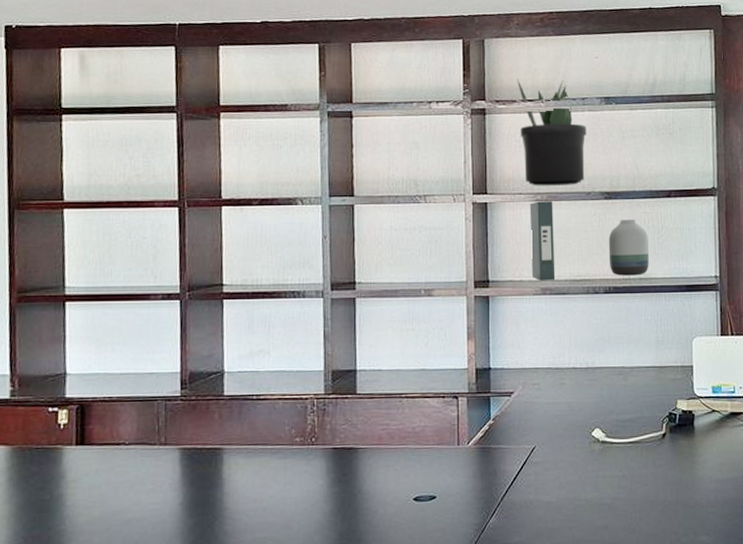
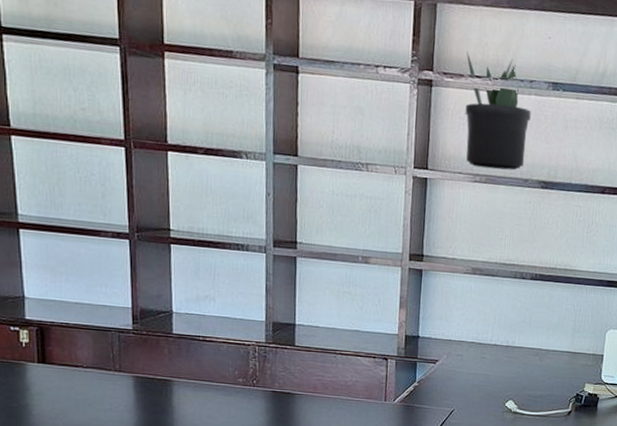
binder: present [530,201,556,281] -> none [464,182,491,262]
vase: present [608,219,649,276] -> none [538,210,578,267]

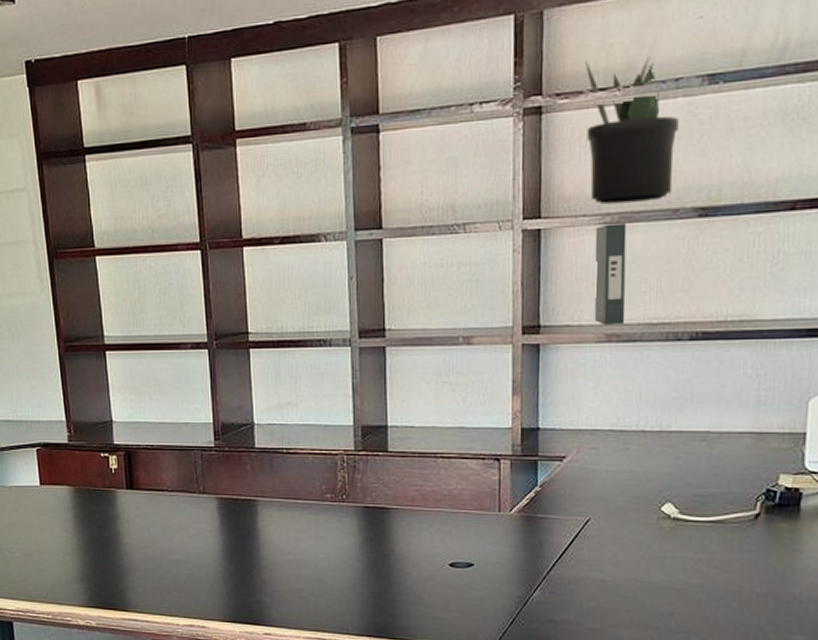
binder: none [464,182,491,262] -> present [594,223,627,325]

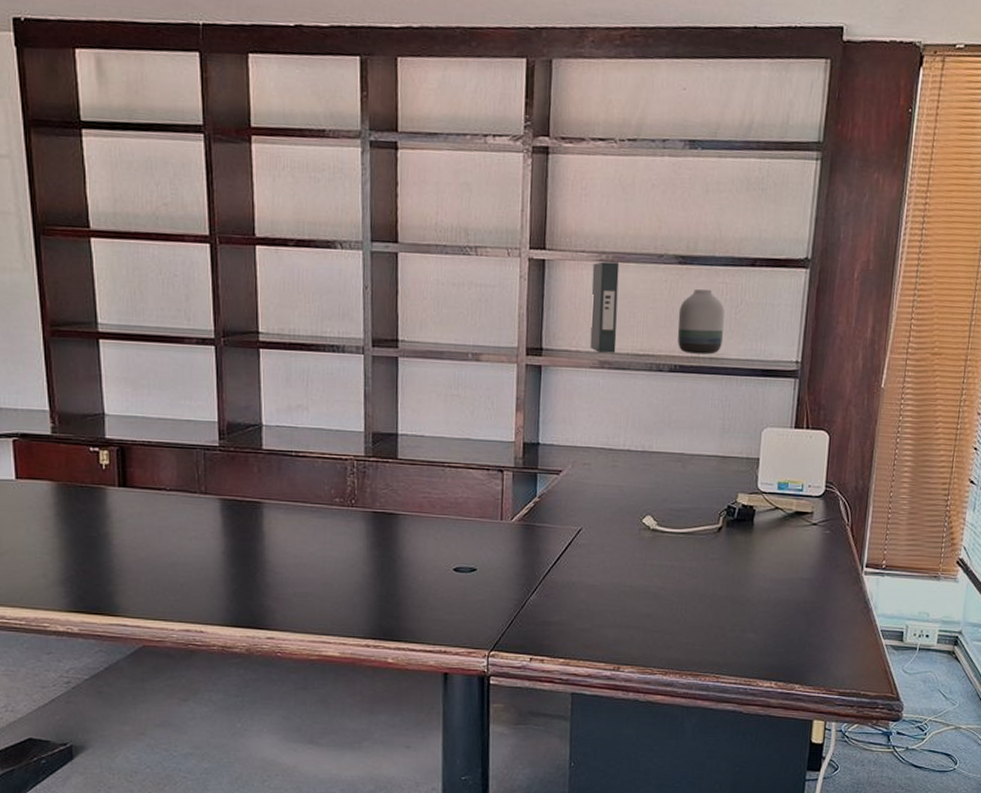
planter: present [586,56,679,205] -> none [587,111,665,246]
vase: none [698,242,757,318] -> present [677,289,724,355]

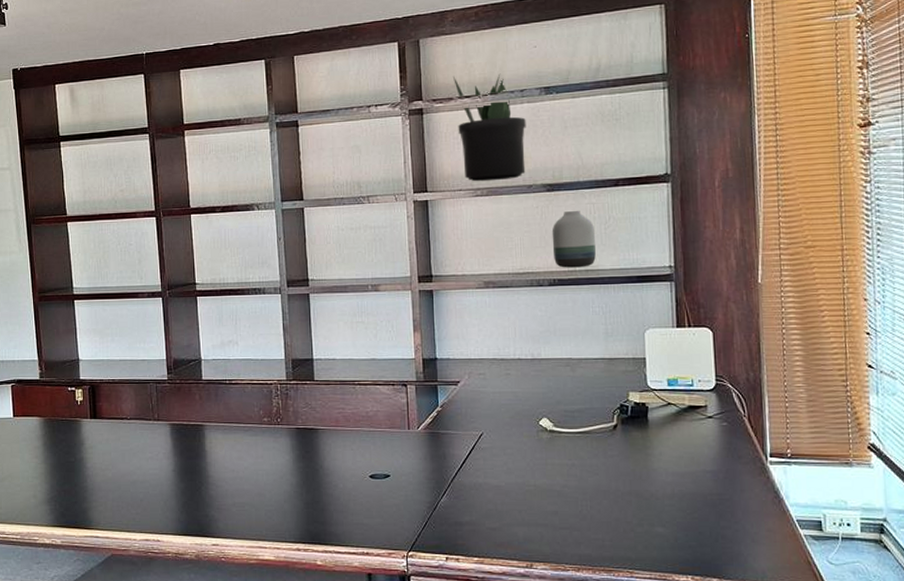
planter: none [587,111,665,246] -> present [453,73,526,182]
binder: present [589,261,620,353] -> none [470,196,498,274]

